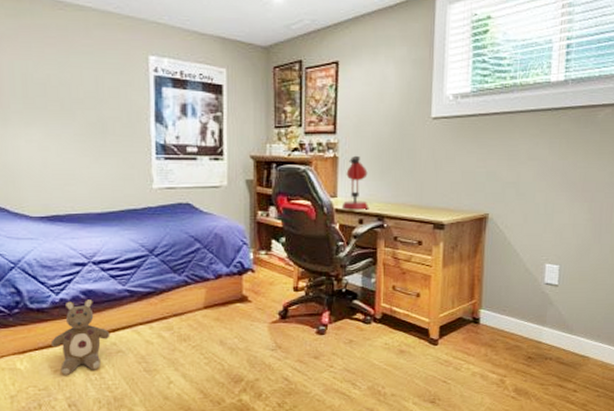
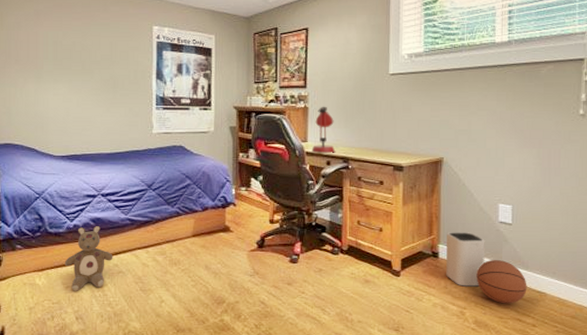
trash can: none [487,294,530,353] -> present [446,231,485,287]
basketball: none [518,323,571,370] -> present [476,259,527,304]

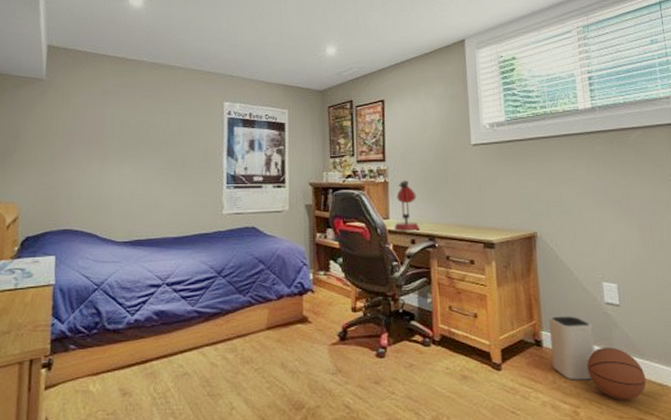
stuffed bear: present [64,226,113,291] -> none [122,320,178,399]

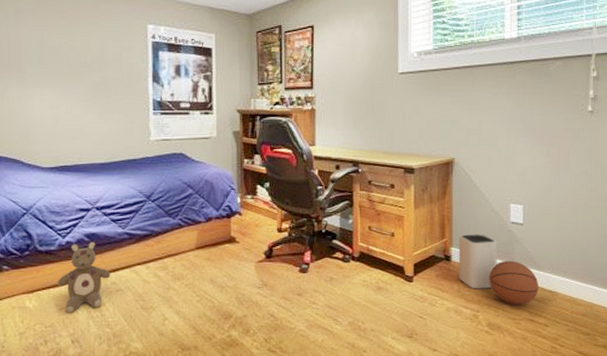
stuffed bear: none [122,320,178,399] -> present [57,242,111,313]
desk lamp: present [394,180,420,232] -> none [320,107,345,158]

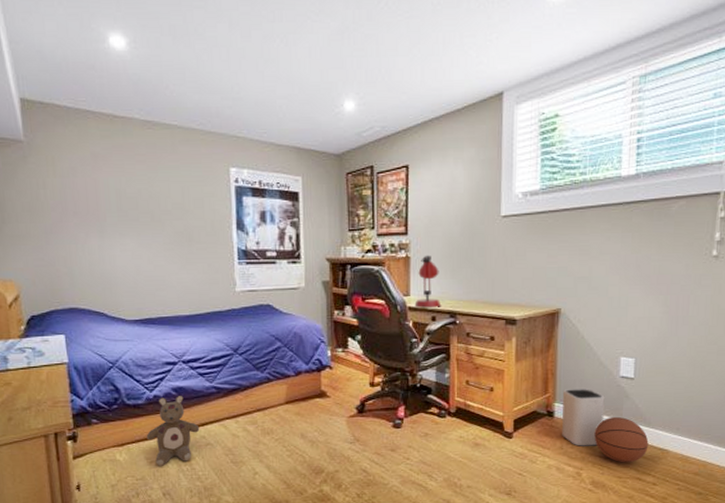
desk lamp: none [320,107,345,158] -> present [414,255,442,309]

